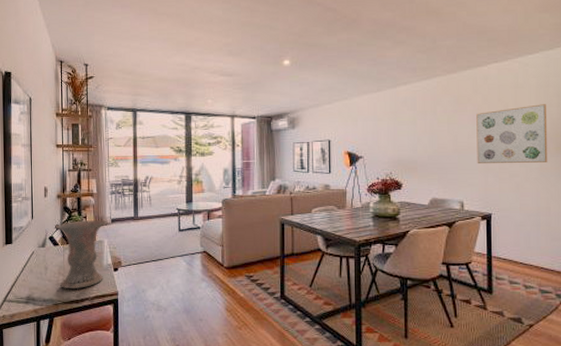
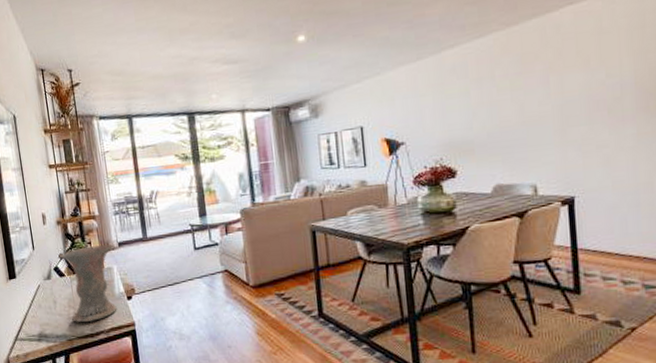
wall art: present [476,104,548,165] -> none [548,50,647,137]

